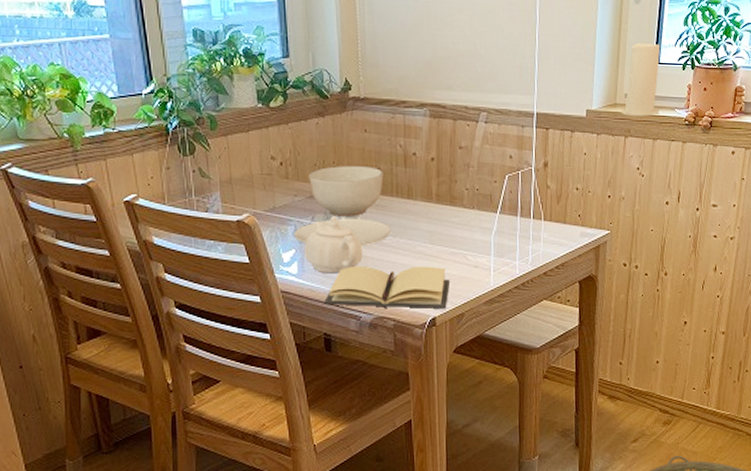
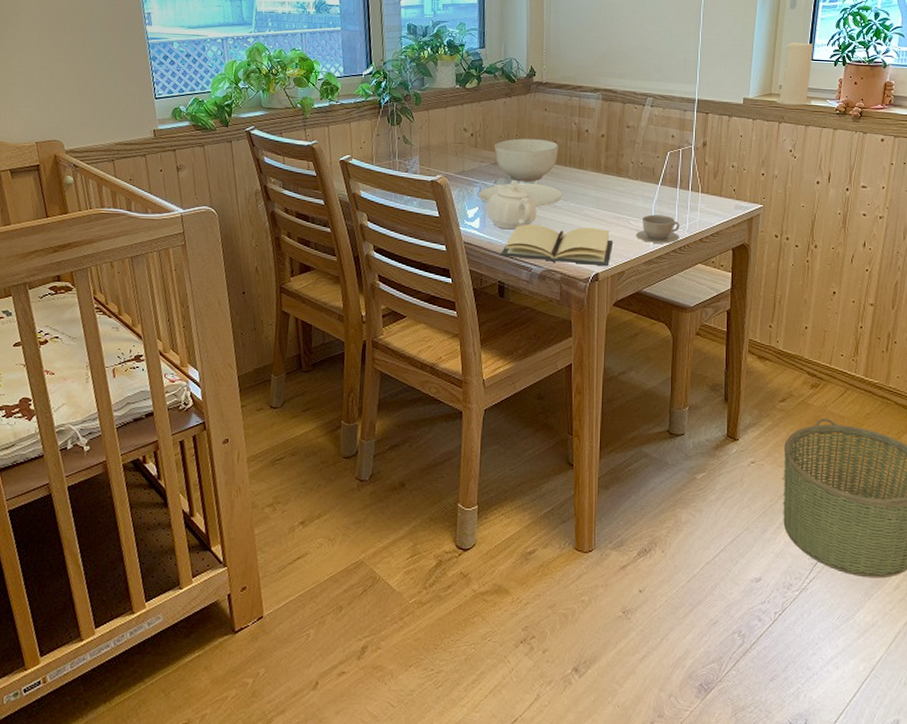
teacup: none [475,248,522,280] -> present [636,214,680,244]

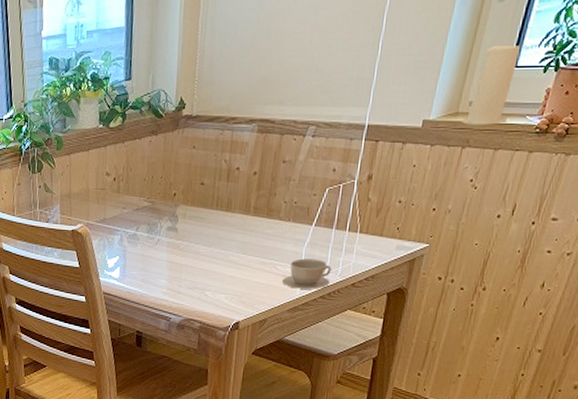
plate: present [478,183,564,208] -> none [119,230,208,255]
teapot: present [486,181,537,230] -> none [126,227,179,279]
bowl: present [494,138,559,182] -> none [137,180,206,227]
book: present [501,224,612,266] -> none [140,273,256,314]

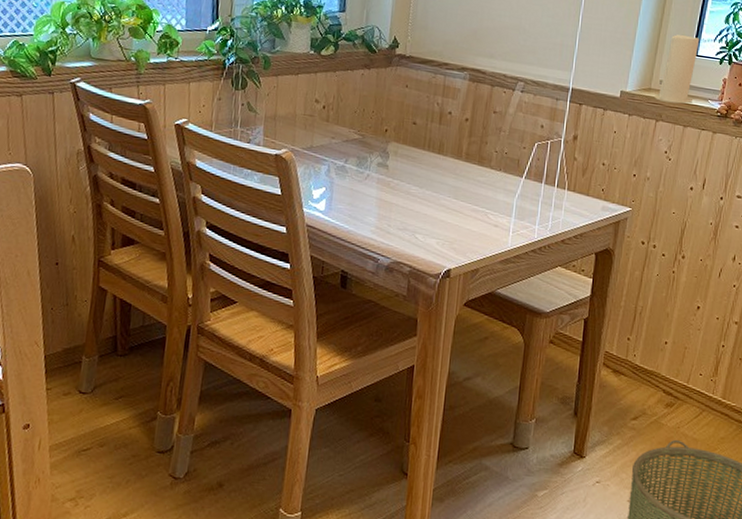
teacup: present [282,258,332,289] -> none [494,209,542,243]

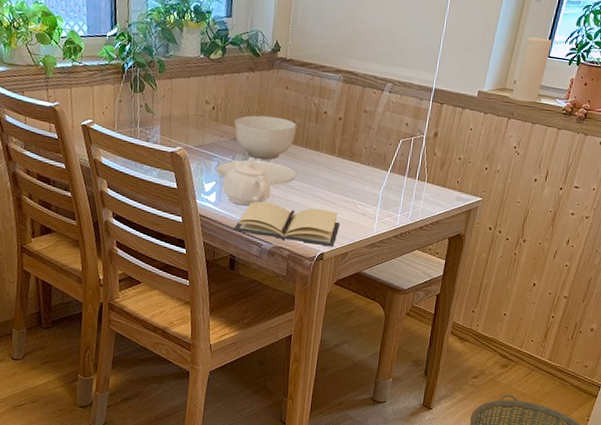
plate: none [326,164,420,193] -> present [216,160,298,186]
teapot: none [333,161,390,215] -> present [222,157,272,206]
book: none [346,210,468,262] -> present [234,201,340,246]
bowl: none [347,115,419,164] -> present [234,115,297,160]

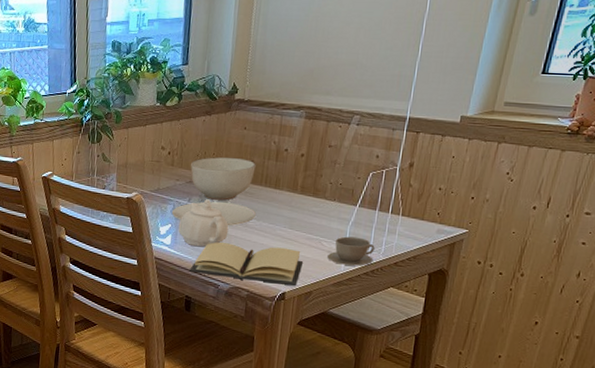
teacup: none [362,200,404,229] -> present [327,236,375,266]
candle: present [508,36,553,103] -> none [497,53,552,124]

